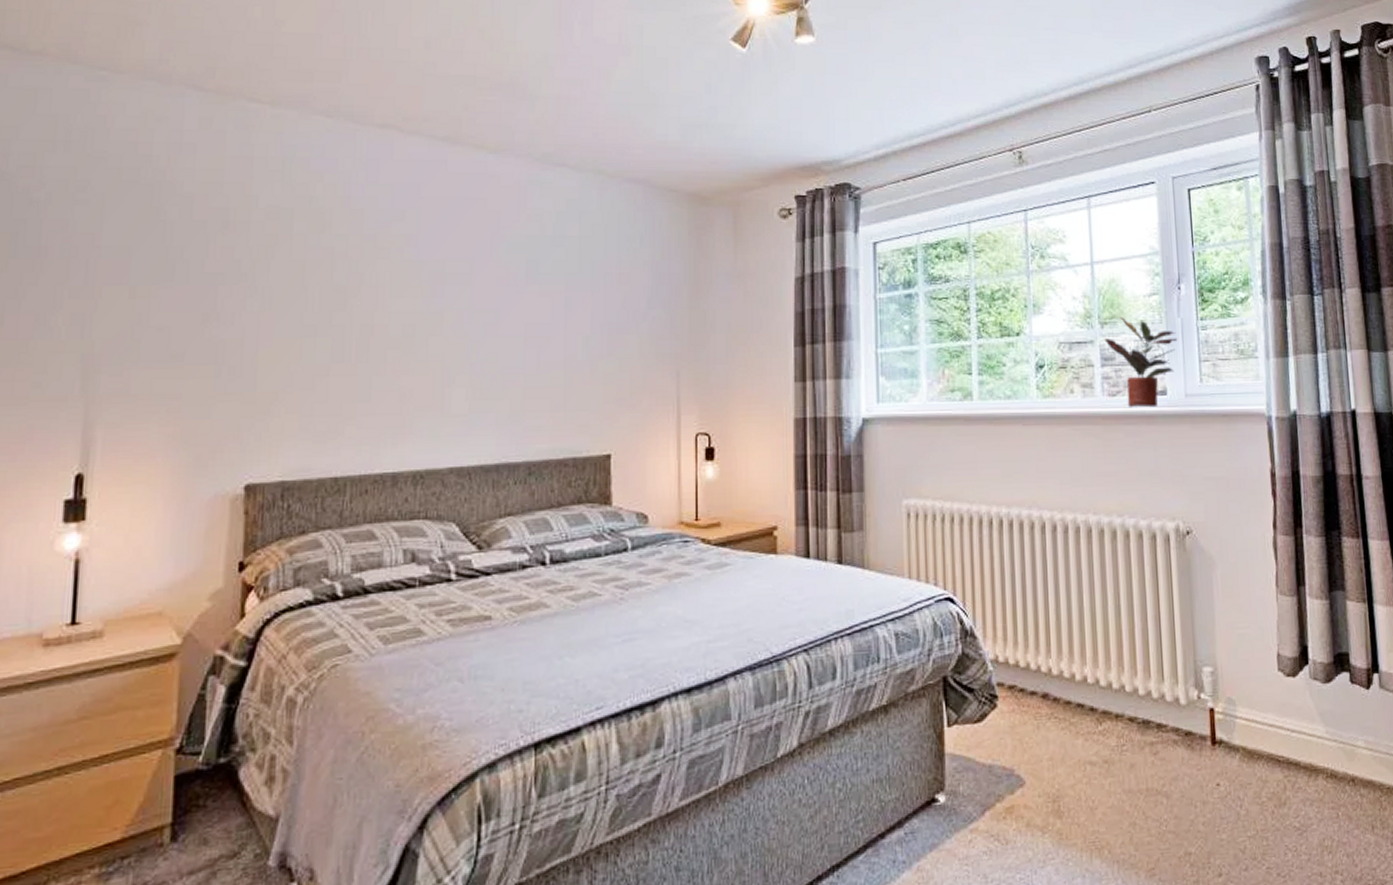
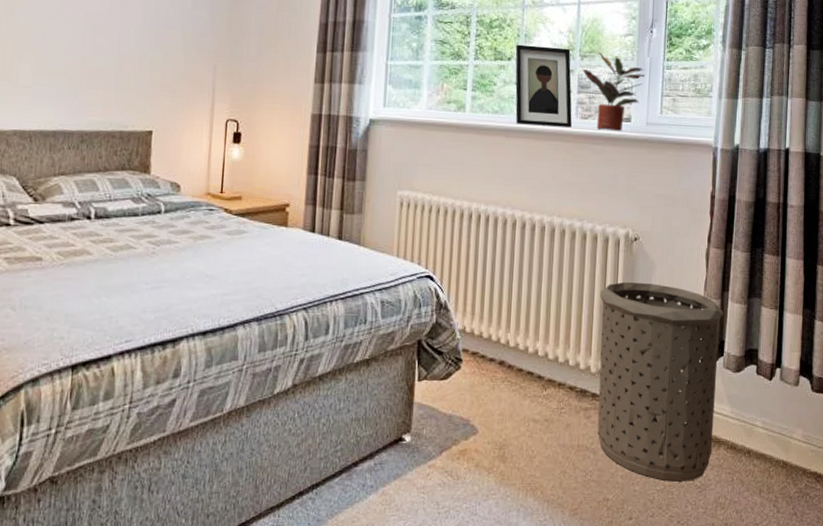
picture frame: none [1023,316,1099,409] -> present [515,44,573,128]
laundry basket: none [1152,584,1309,825] -> present [597,282,724,482]

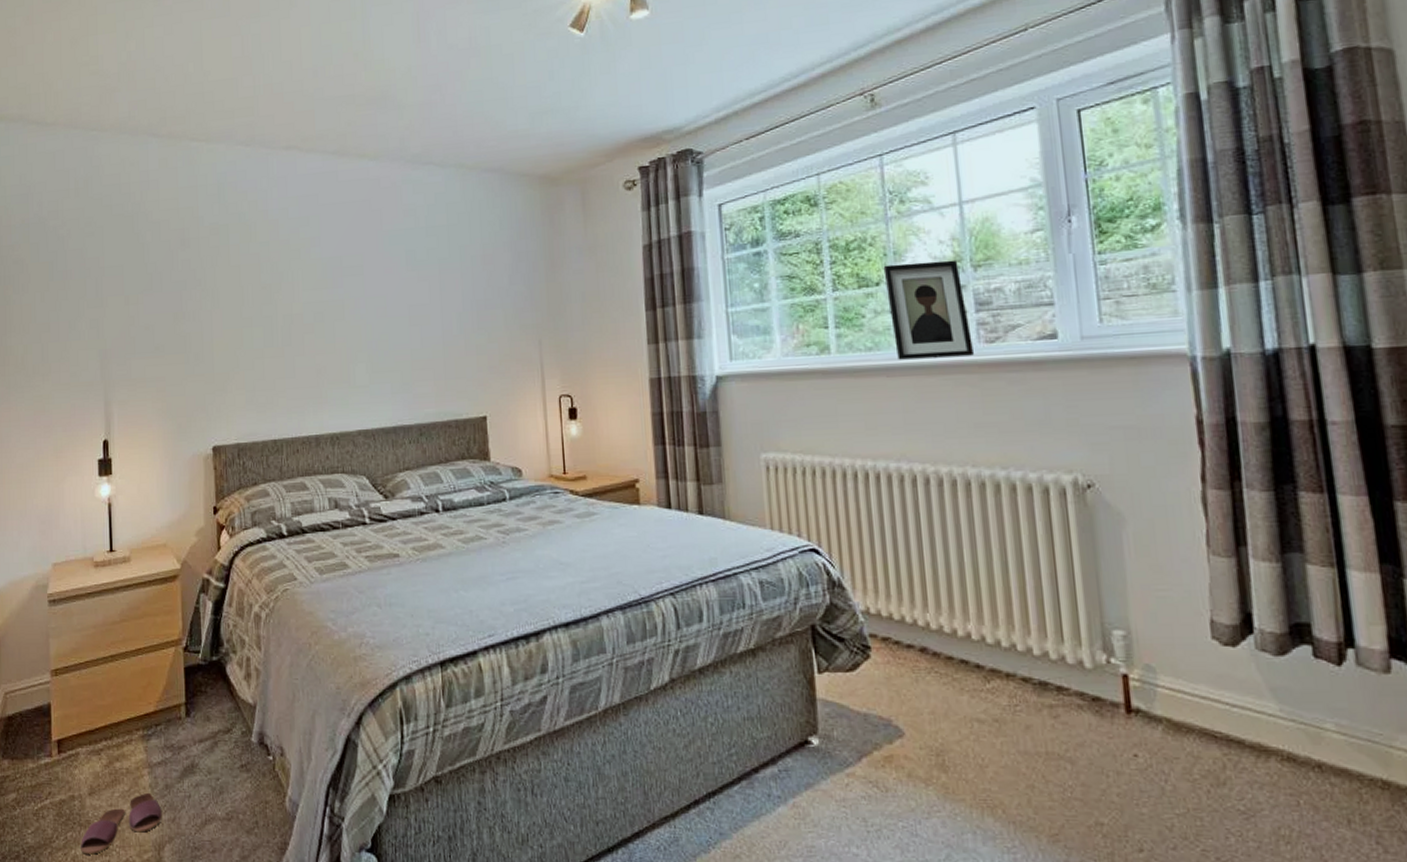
potted plant: present [582,51,646,132] -> none [977,256,1070,355]
laundry basket: present [597,282,724,482] -> none [1046,542,1257,804]

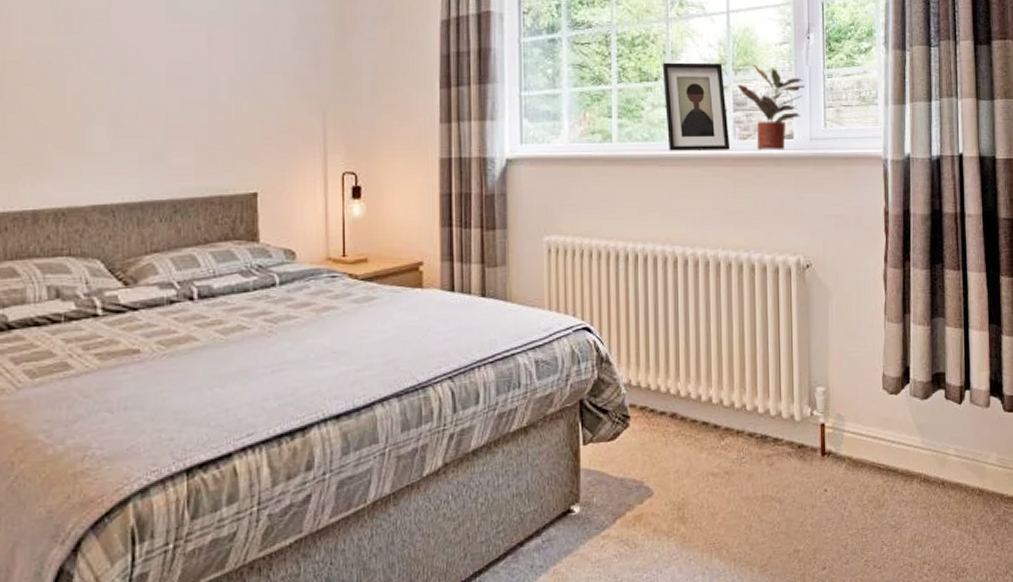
potted plant: none [977,256,1070,355] -> present [736,63,806,151]

